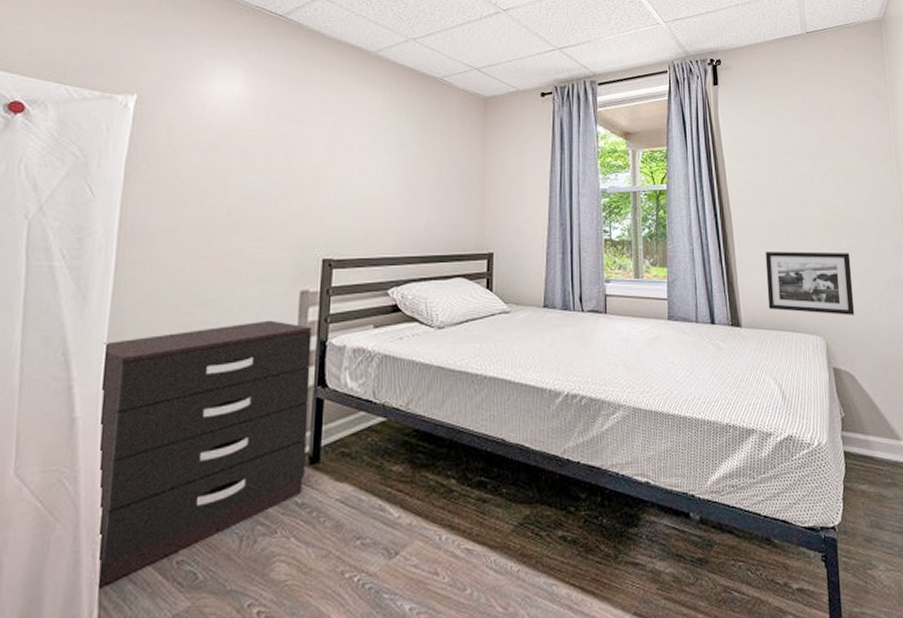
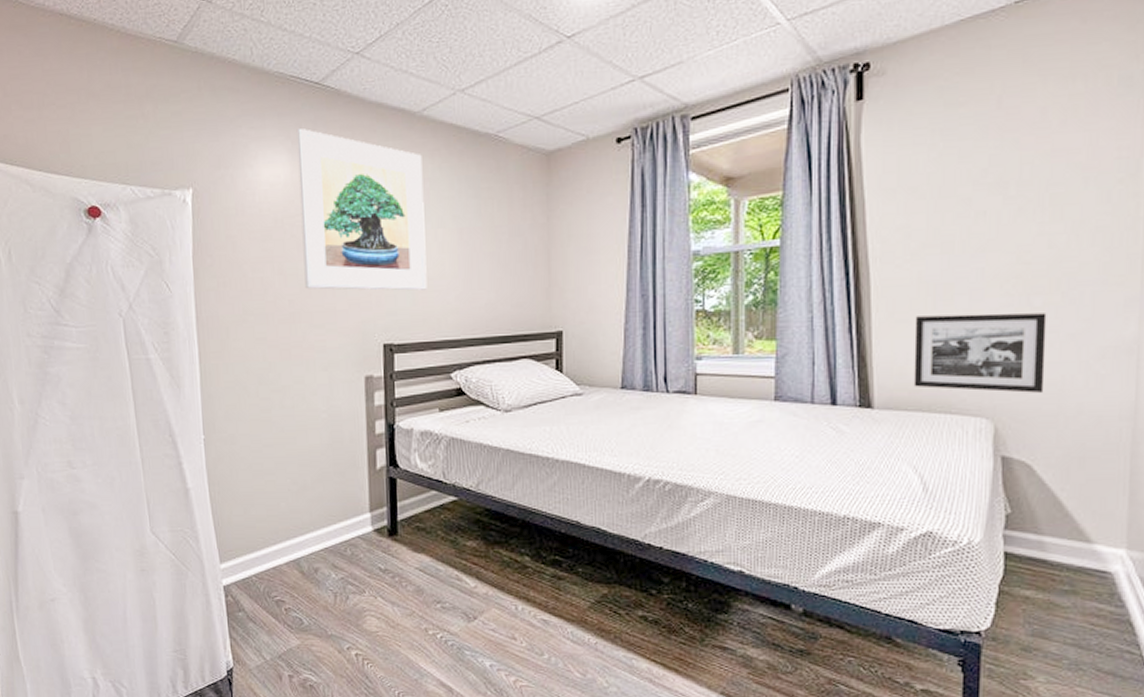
dresser: present [95,320,312,588] -> none [200,404,386,623]
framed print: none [247,51,374,209] -> present [296,127,427,291]

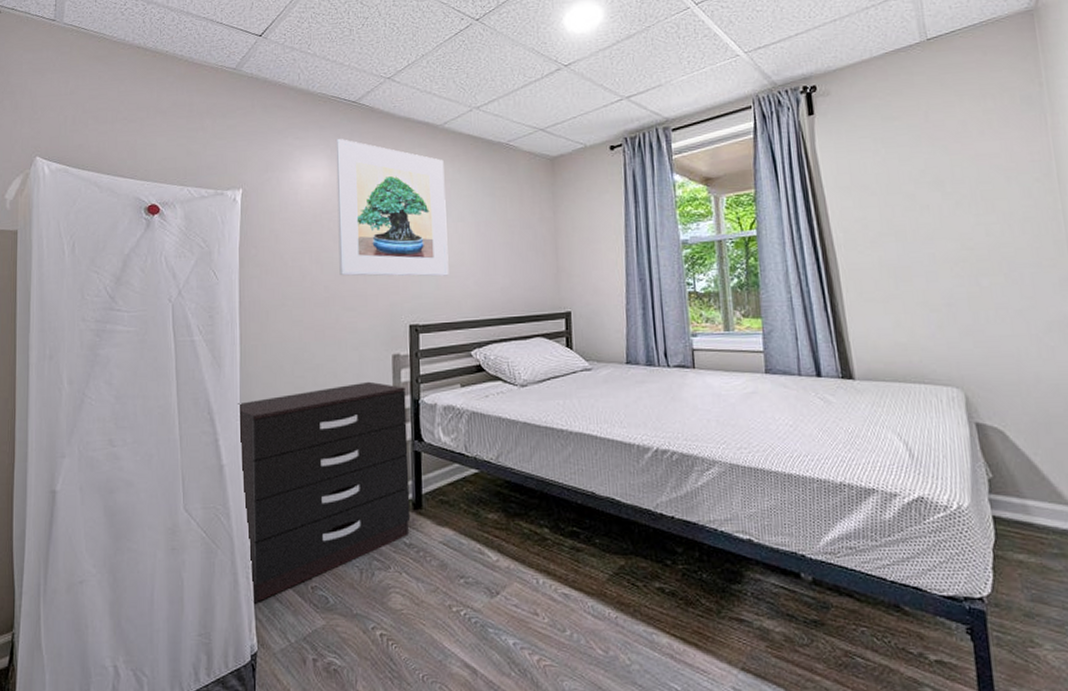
dresser: none [200,404,386,623] -> present [237,381,411,604]
picture frame: present [913,313,1047,393] -> none [881,292,1004,364]

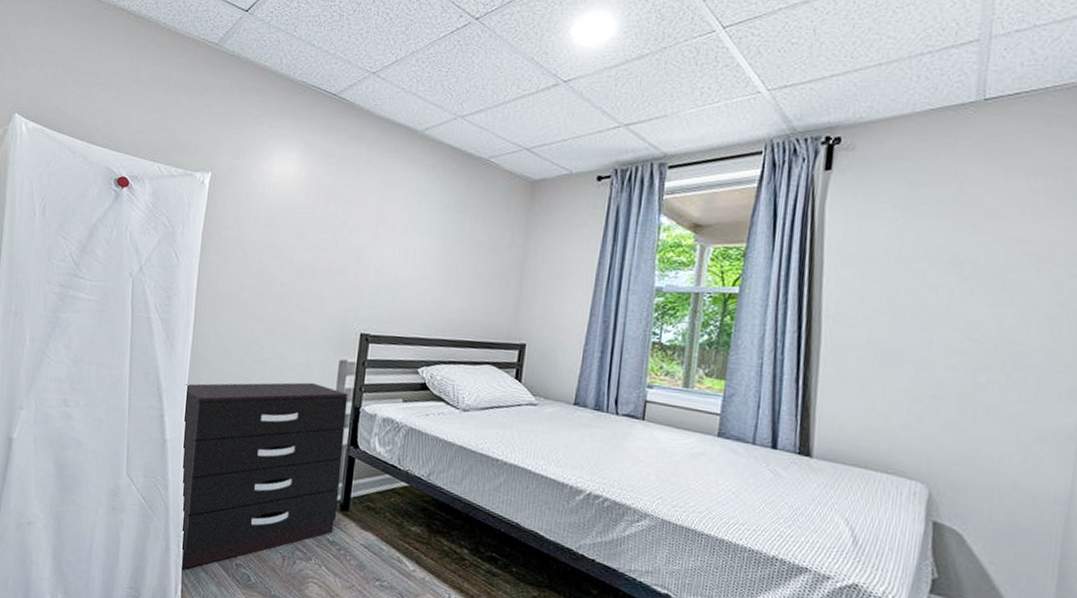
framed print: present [335,138,449,277] -> none [298,131,419,290]

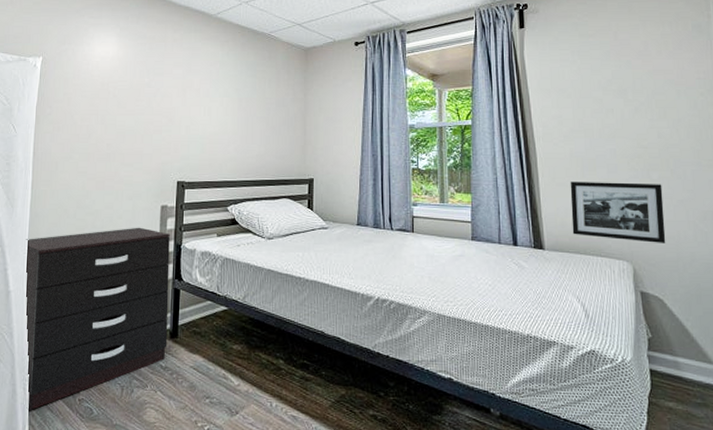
picture frame: none [853,376,990,466] -> present [570,181,666,243]

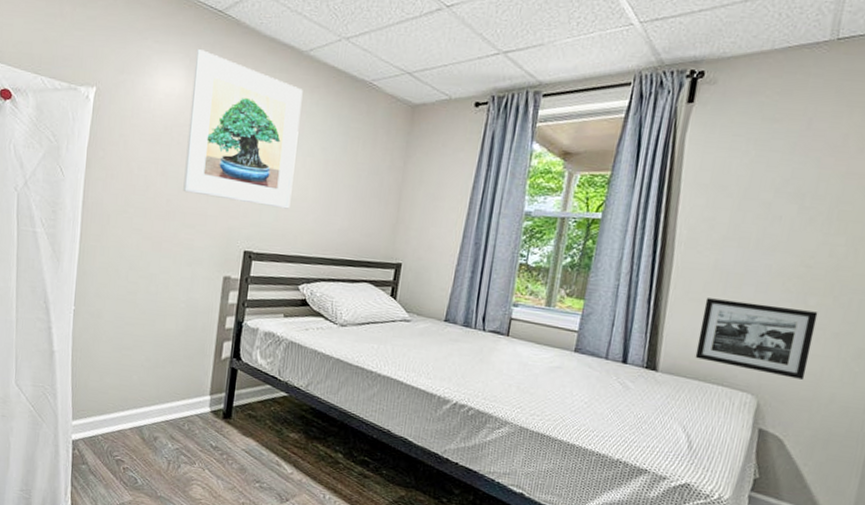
dresser: present [26,227,170,411] -> none [69,297,232,473]
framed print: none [121,19,215,142] -> present [183,48,303,209]

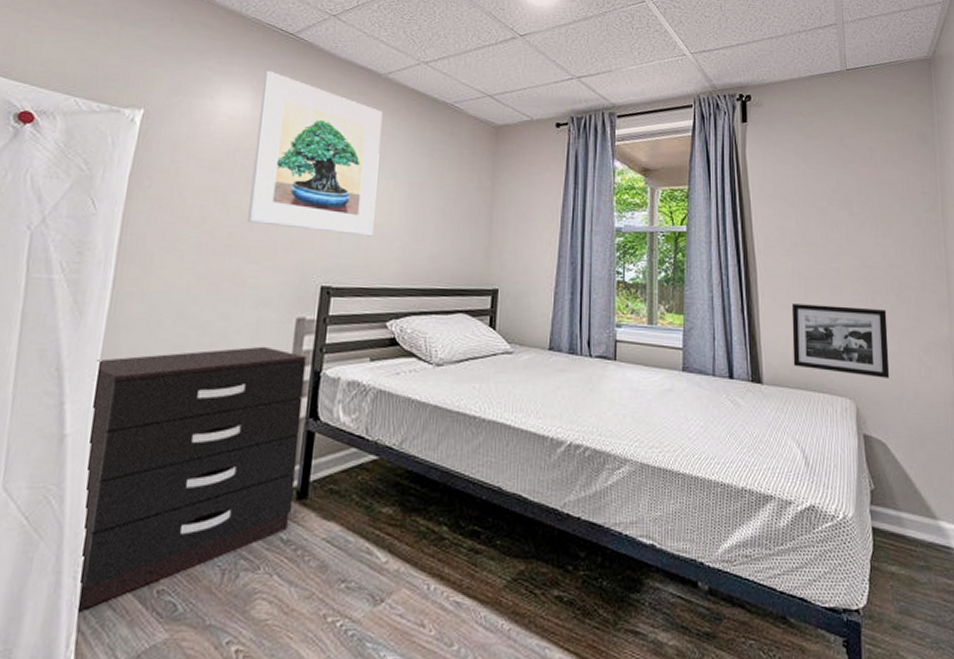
dresser: none [69,297,232,473] -> present [75,346,307,611]

